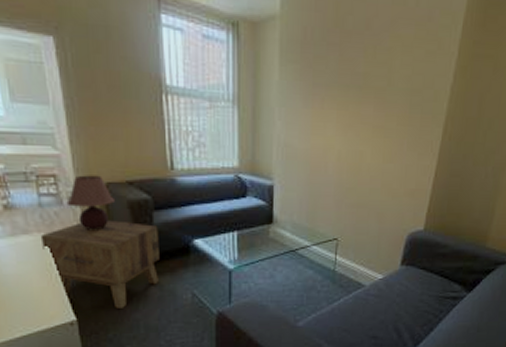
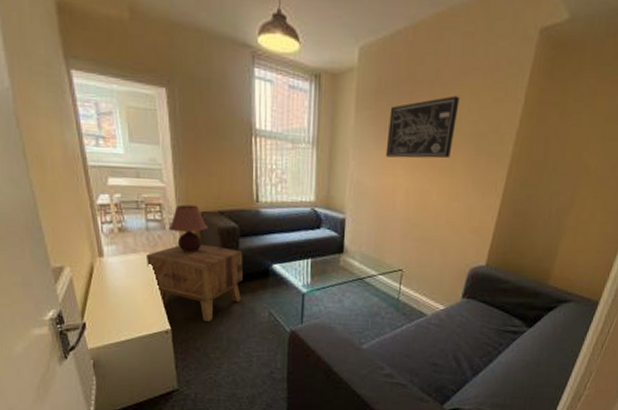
wall art: none [314,48,392,117] -> present [385,95,460,159]

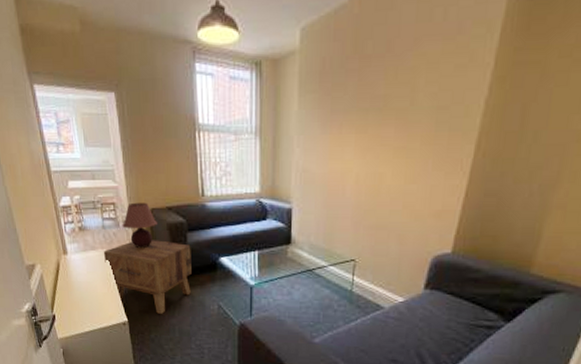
wall art: present [385,95,460,159] -> none [332,67,415,141]

